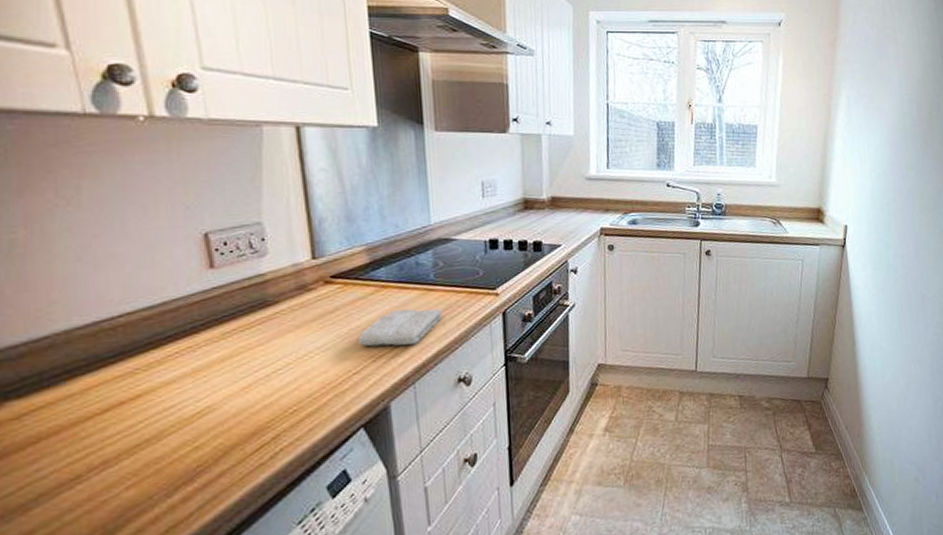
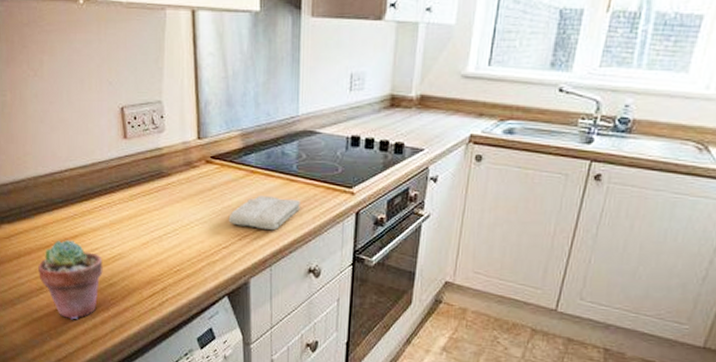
potted succulent: none [71,402,183,509] -> present [37,239,103,320]

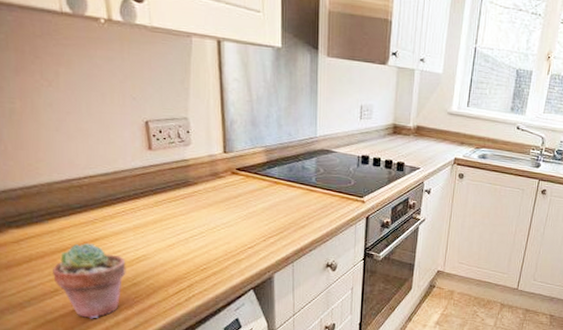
washcloth: present [228,196,300,231] -> none [253,203,319,233]

